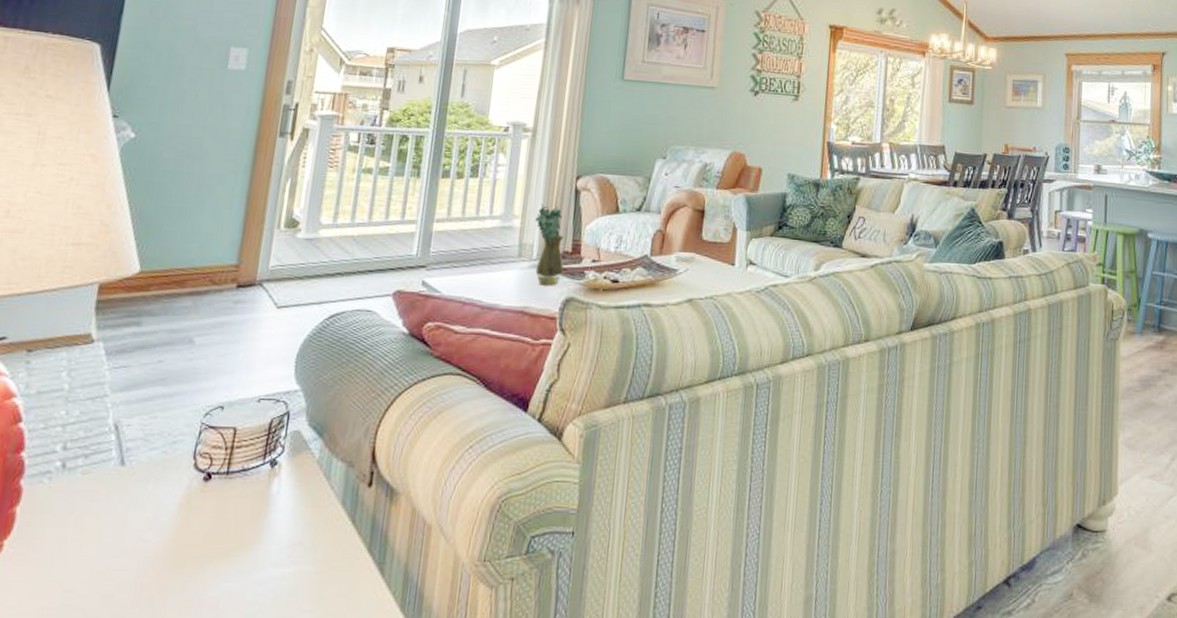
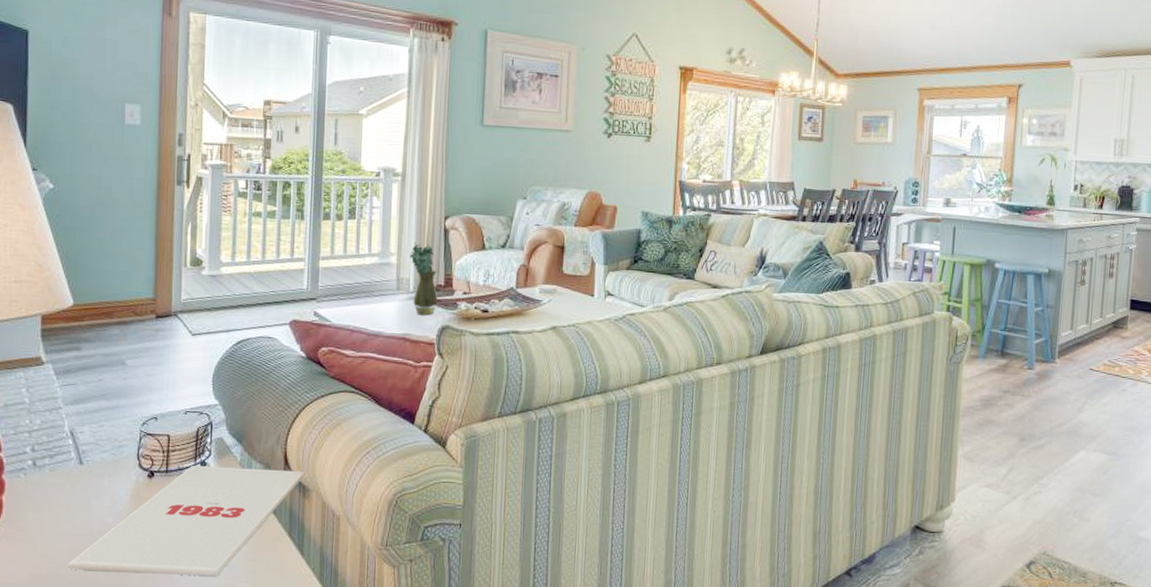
magazine: none [87,465,395,605] -> present [68,466,305,576]

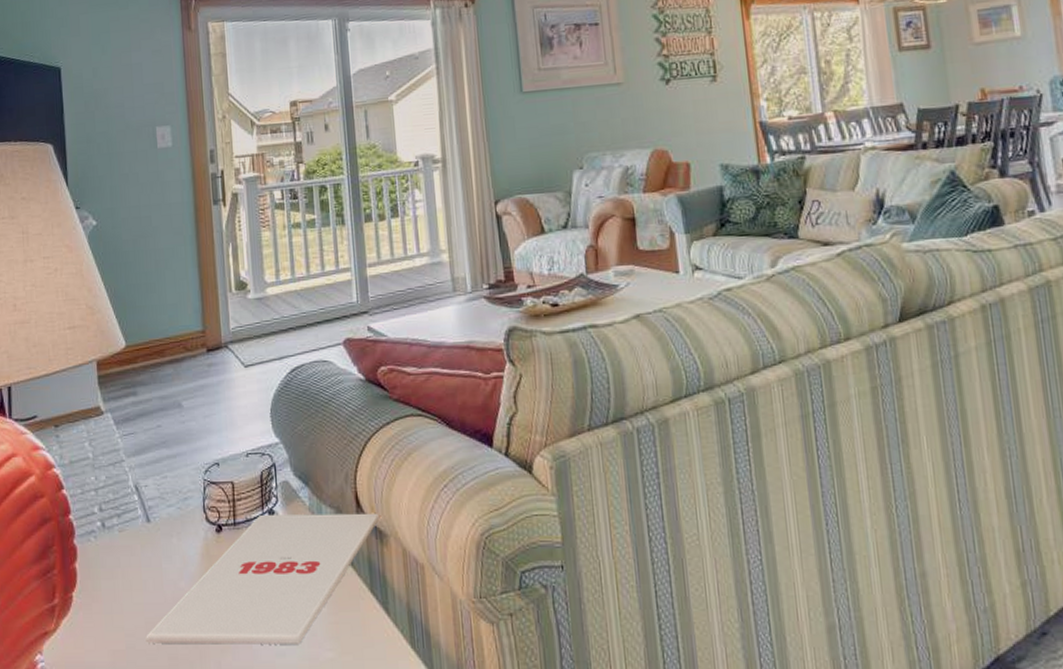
vase: present [410,242,438,316] -> none [462,234,500,318]

